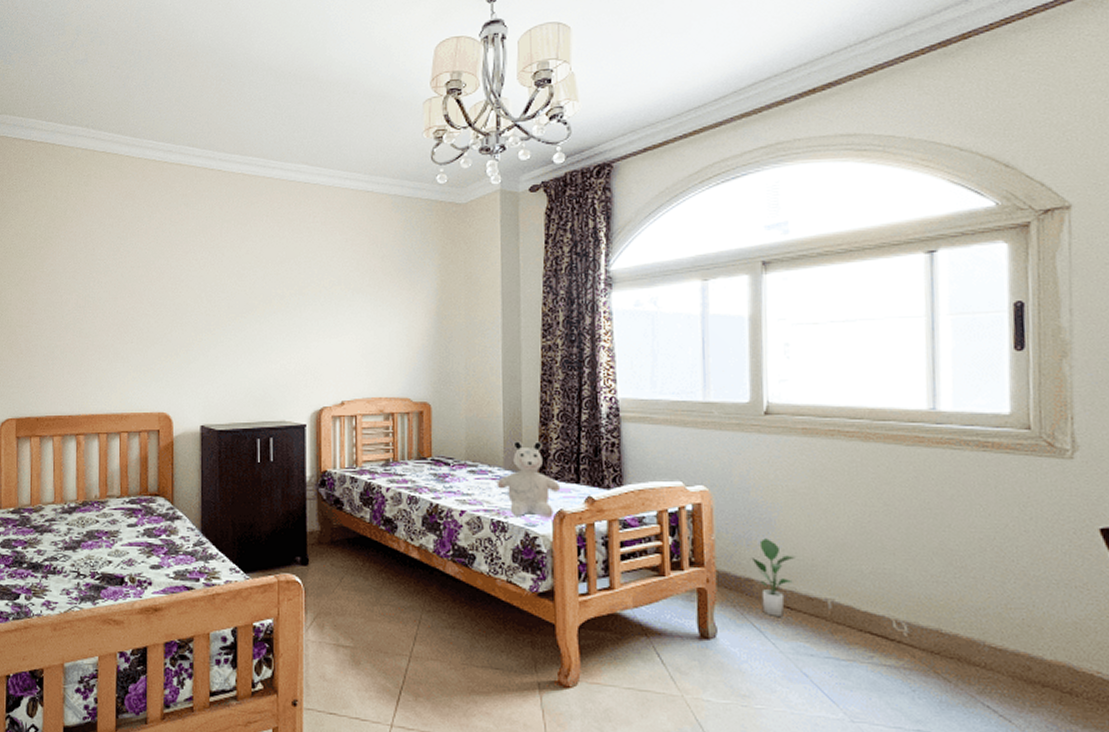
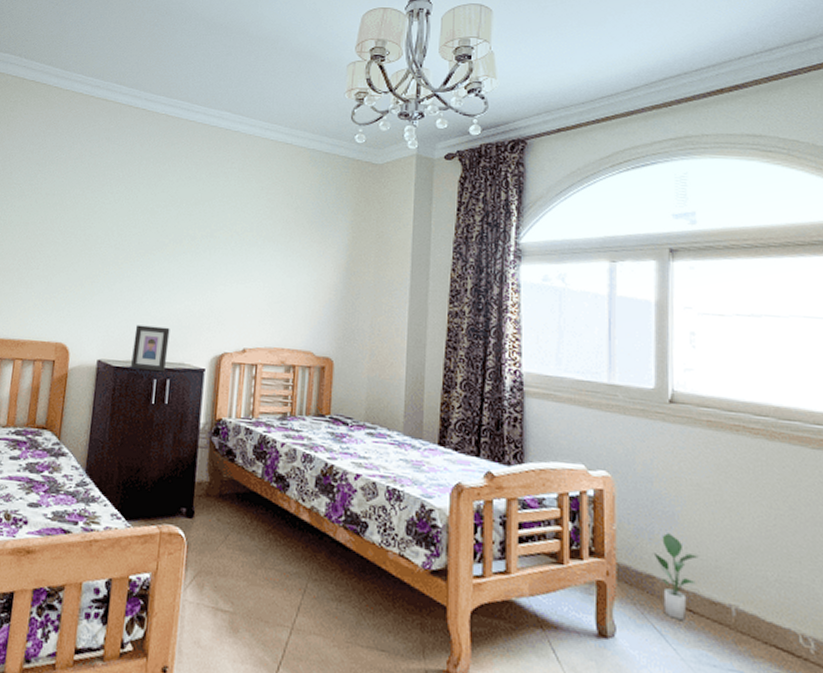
picture frame: none [234,388,268,431] -> present [131,325,170,372]
stuffed animal: present [496,441,561,518] -> none [395,406,460,491]

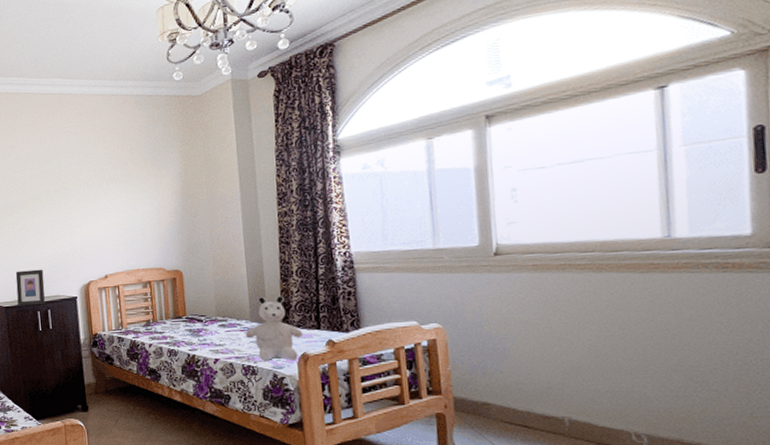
stuffed animal: none [395,406,460,491] -> present [245,295,304,361]
potted plant: present [653,533,699,620] -> none [487,366,531,435]

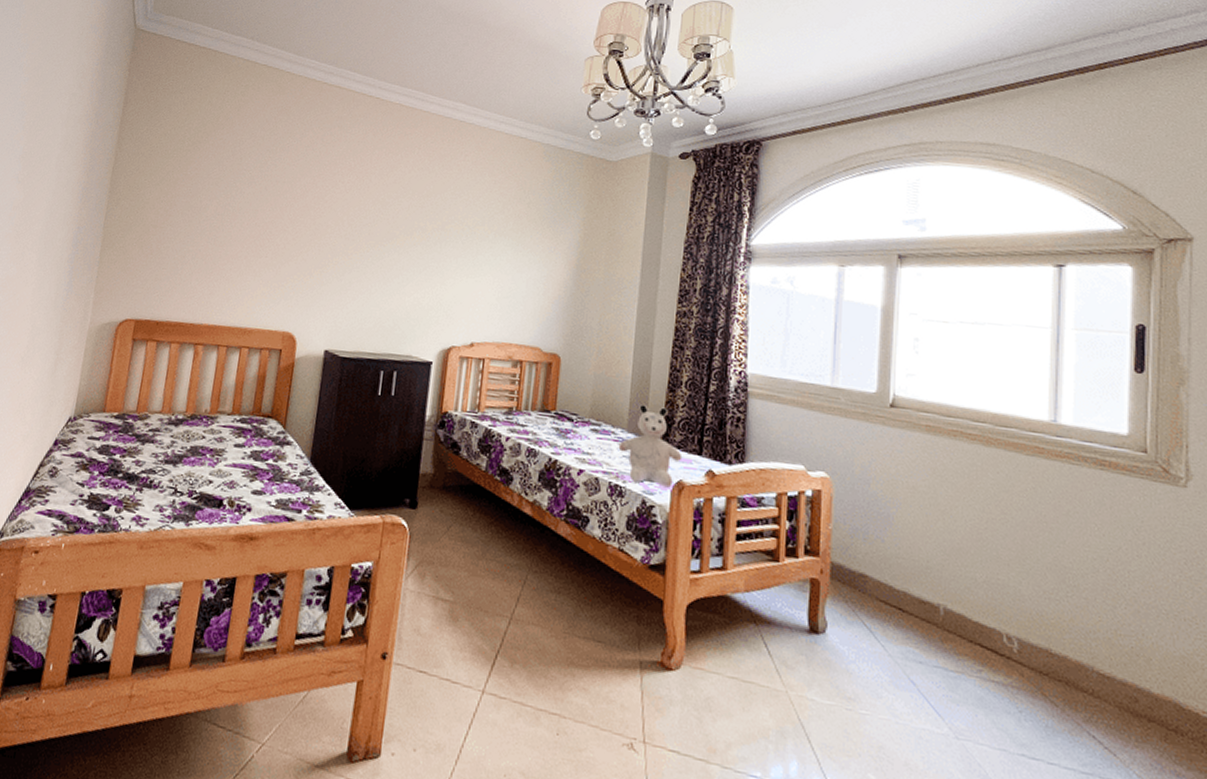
picture frame: present [15,269,45,307] -> none [358,316,398,364]

